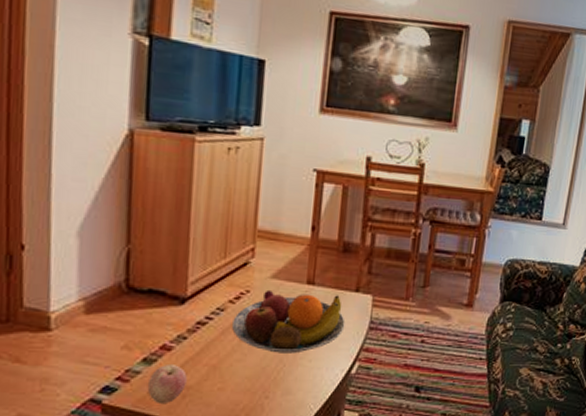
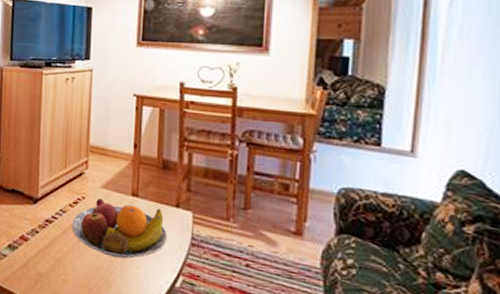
apple: present [147,363,187,405] -> none [11,252,39,286]

